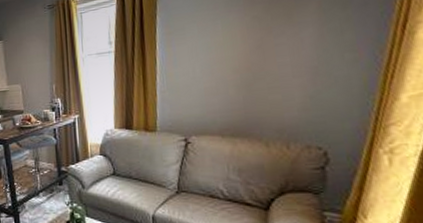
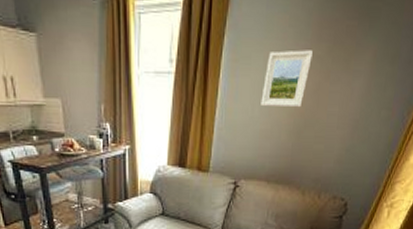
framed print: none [201,13,249,67] -> present [261,50,313,108]

